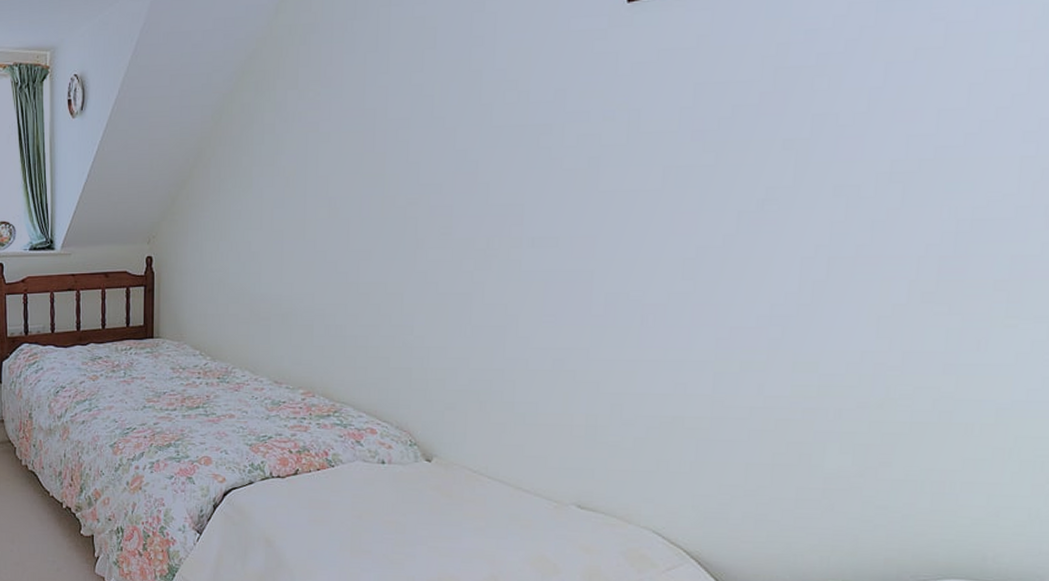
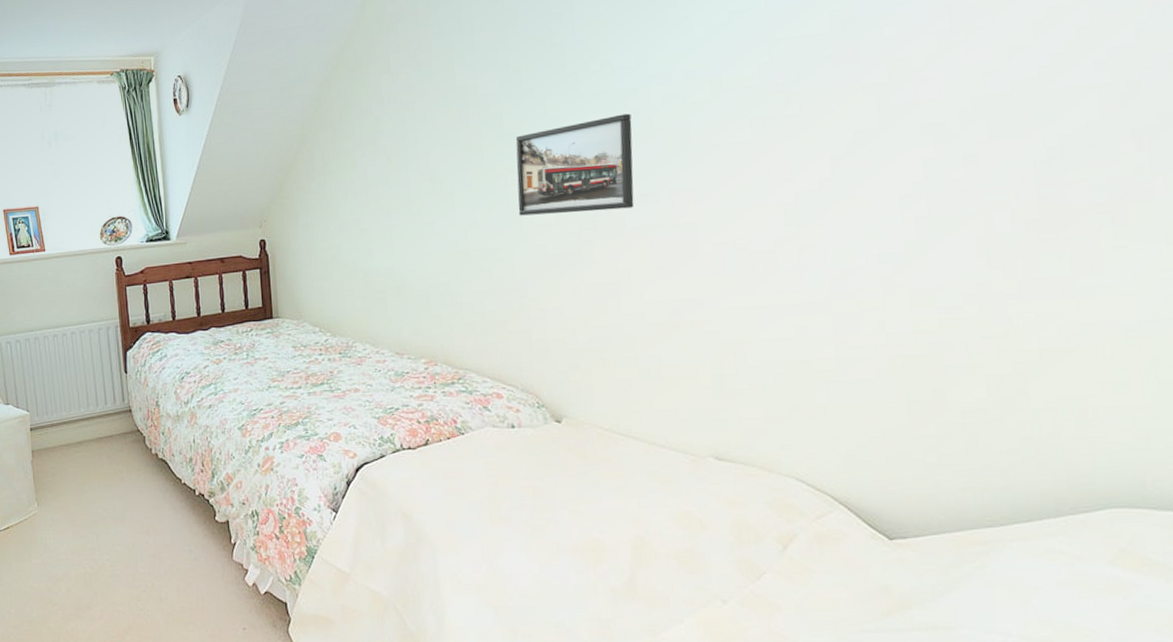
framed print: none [414,151,542,252] -> present [515,113,634,216]

